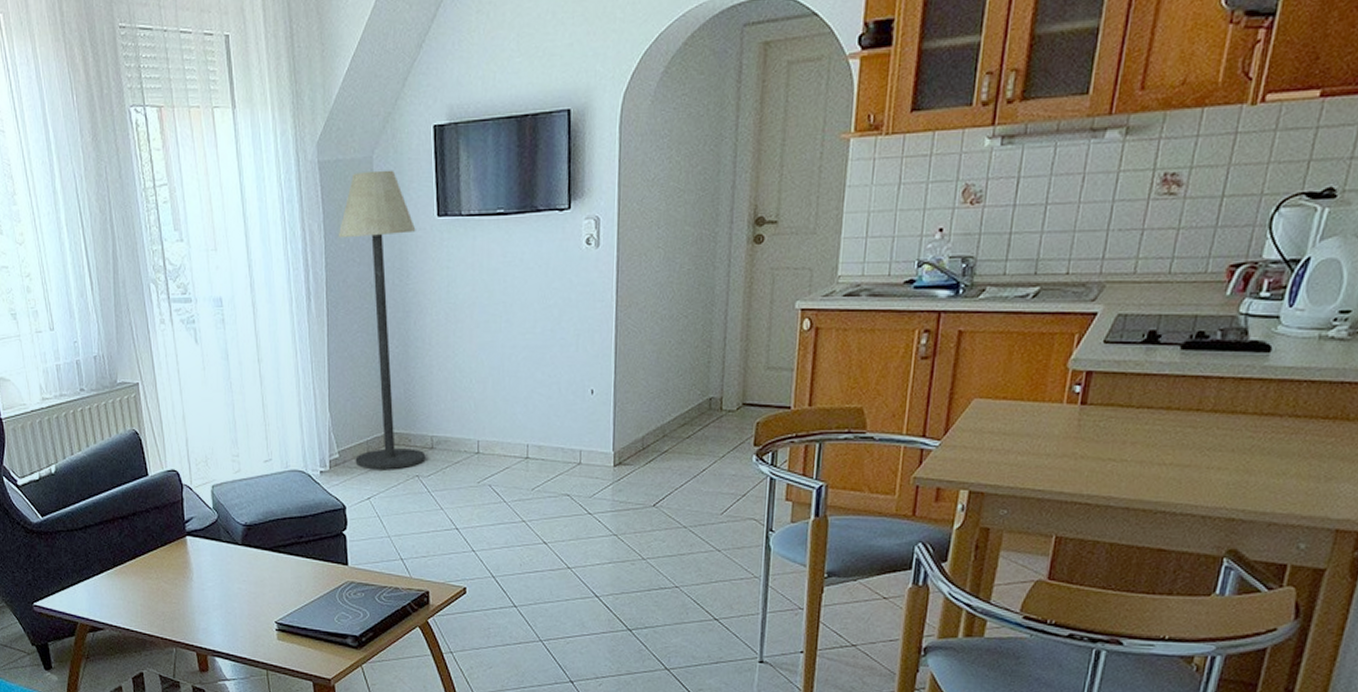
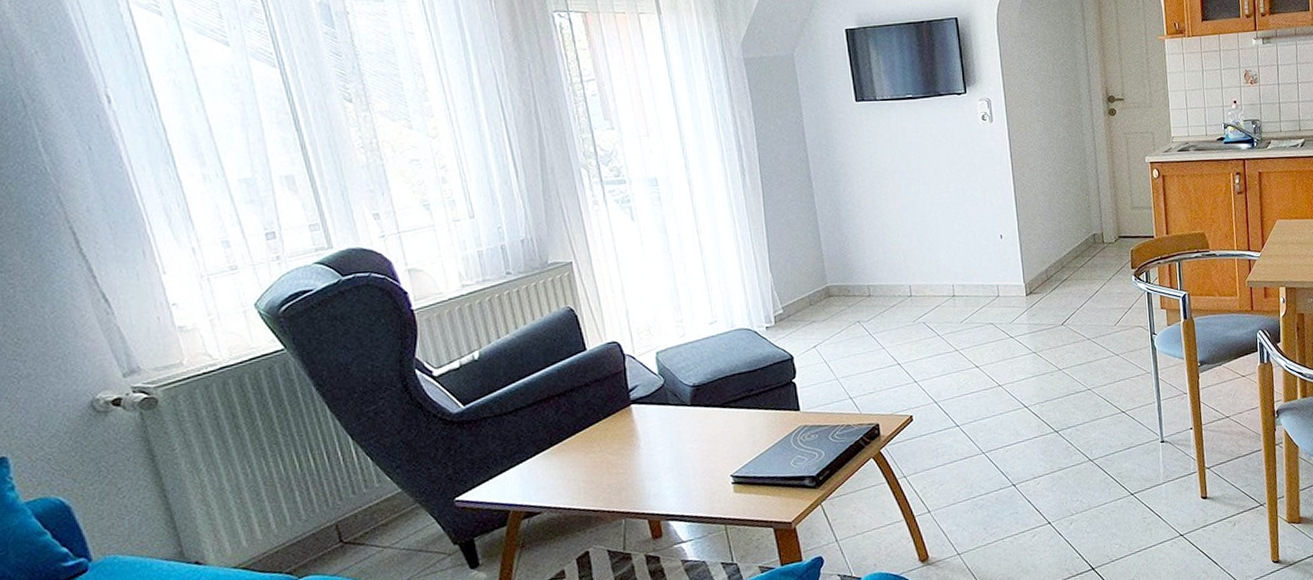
floor lamp: present [338,170,426,470] -> none [767,65,865,320]

